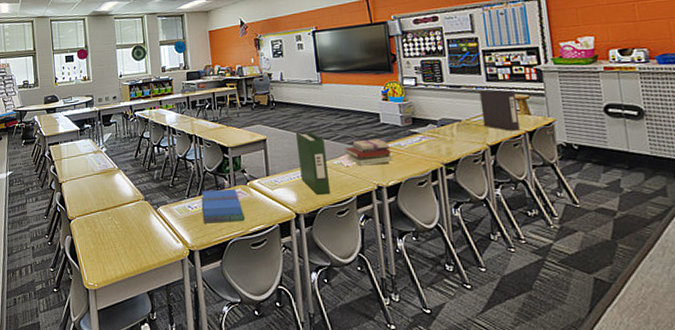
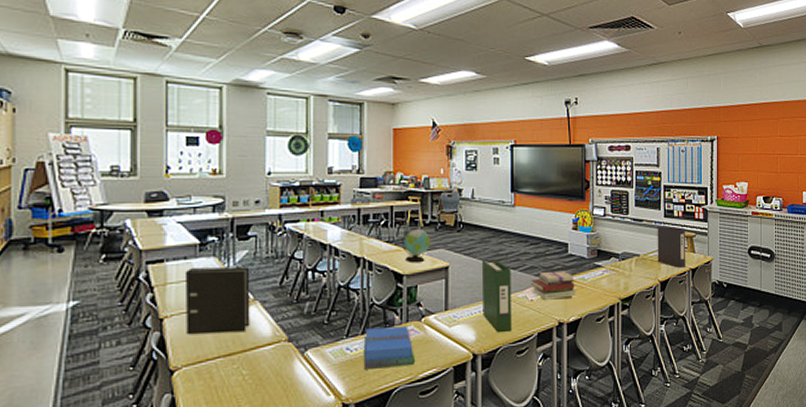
binder: none [72,145,117,195] -> present [184,267,250,335]
globe: none [224,109,249,138] -> present [402,228,431,263]

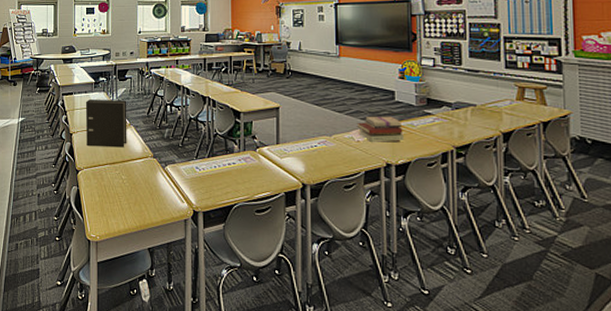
books: present [363,325,415,369] -> none [209,153,251,187]
globe: present [402,228,431,263] -> none [239,74,264,103]
binder: present [481,258,512,332] -> none [309,102,340,167]
binder: present [657,226,686,268] -> none [497,77,535,120]

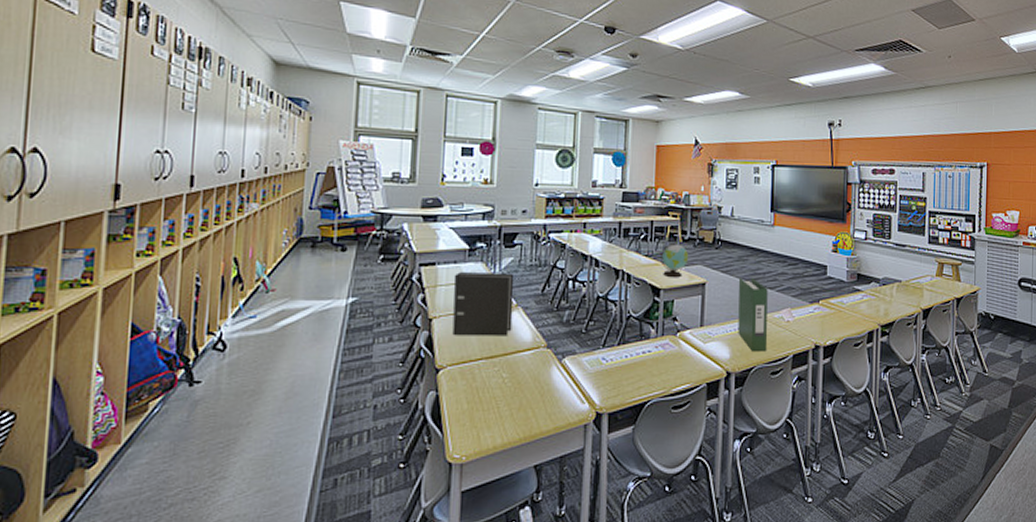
globe: none [239,74,264,103] -> present [661,243,689,278]
binder: none [309,102,340,167] -> present [738,277,768,351]
books: present [357,116,404,143] -> none [787,293,833,322]

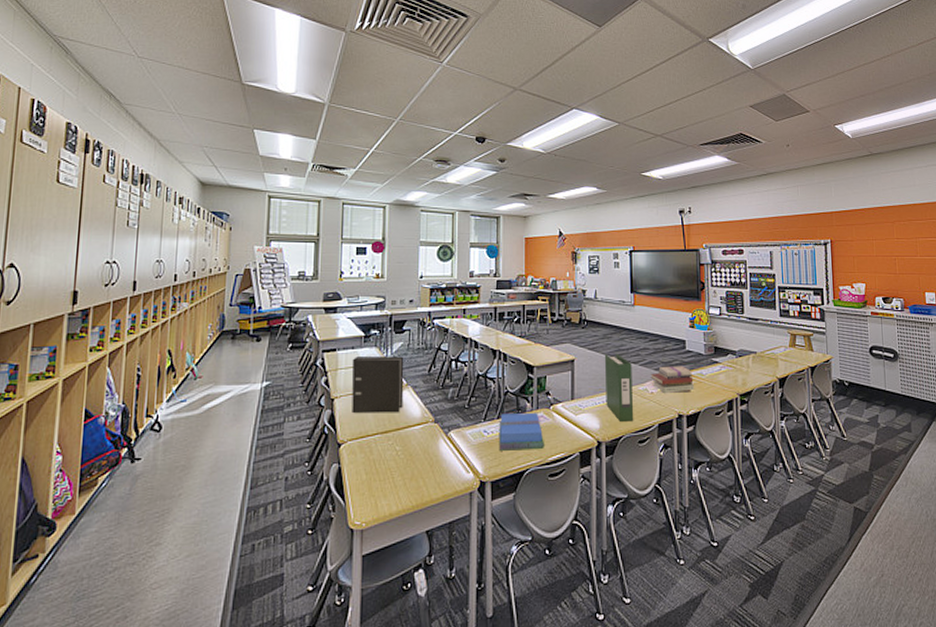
books: none [618,339,669,380] -> present [498,412,544,451]
globe: present [661,243,689,278] -> none [533,325,558,356]
books: none [787,293,833,322] -> present [650,366,694,393]

